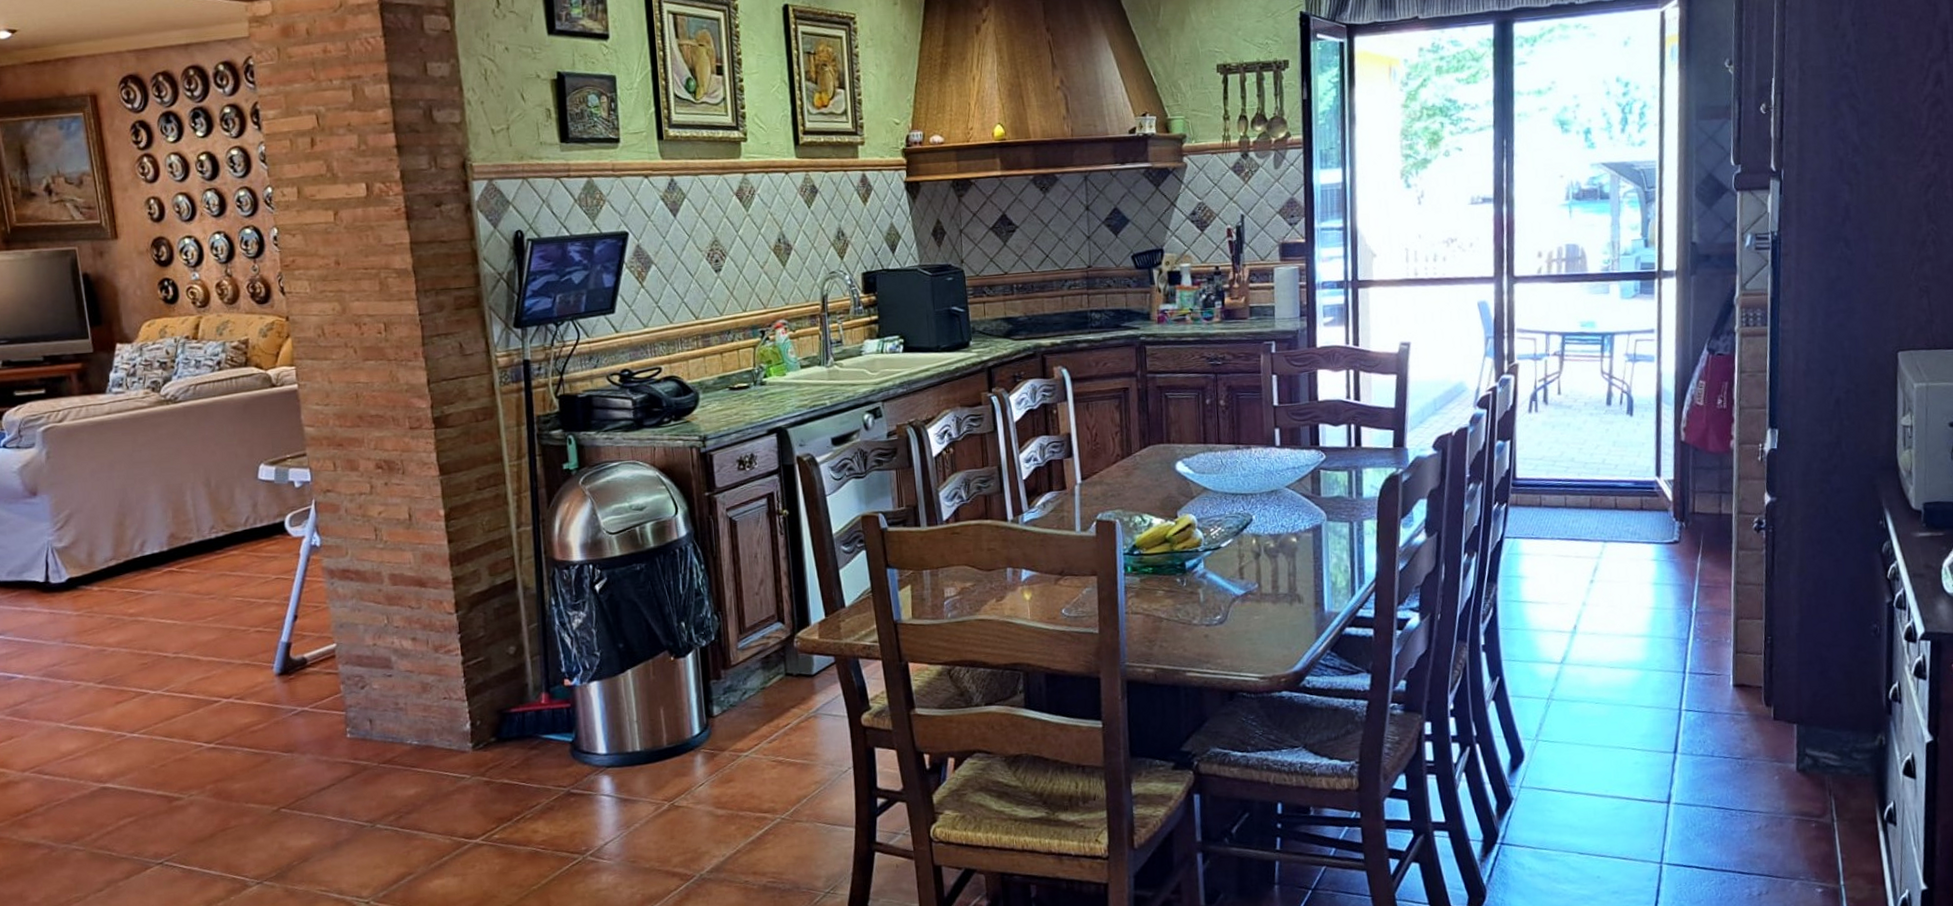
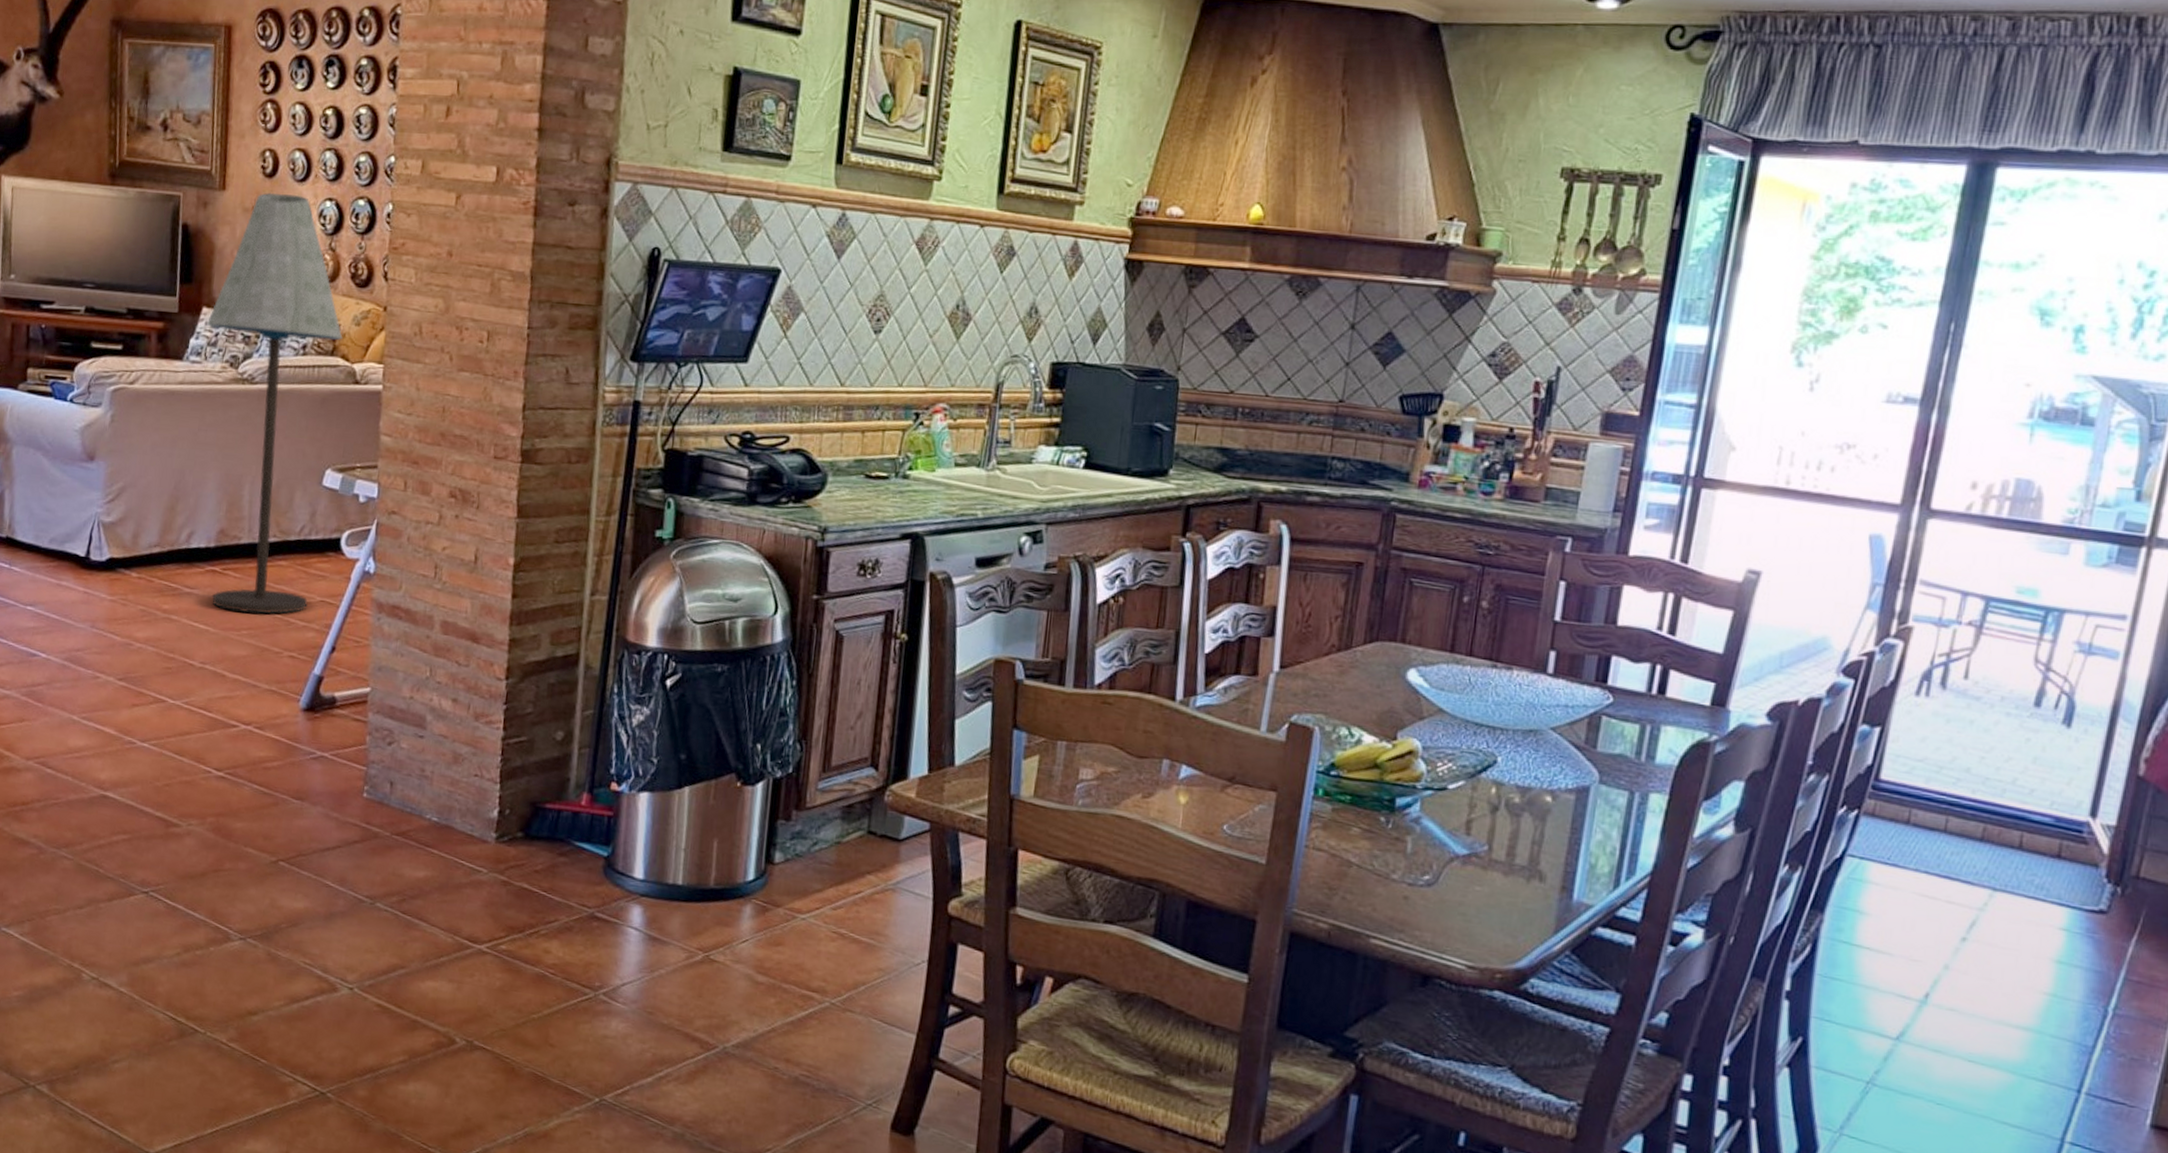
floor lamp: none [123,232,265,603] -> present [207,192,343,615]

